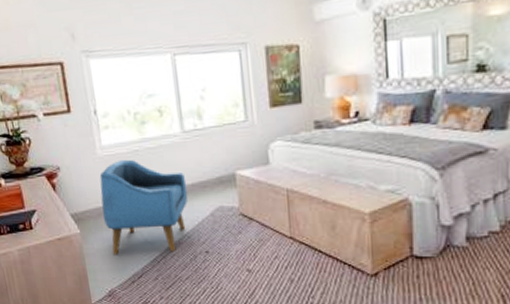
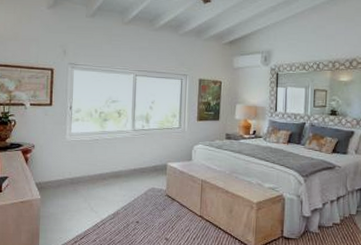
armchair: present [99,159,188,255] -> none [61,145,130,220]

